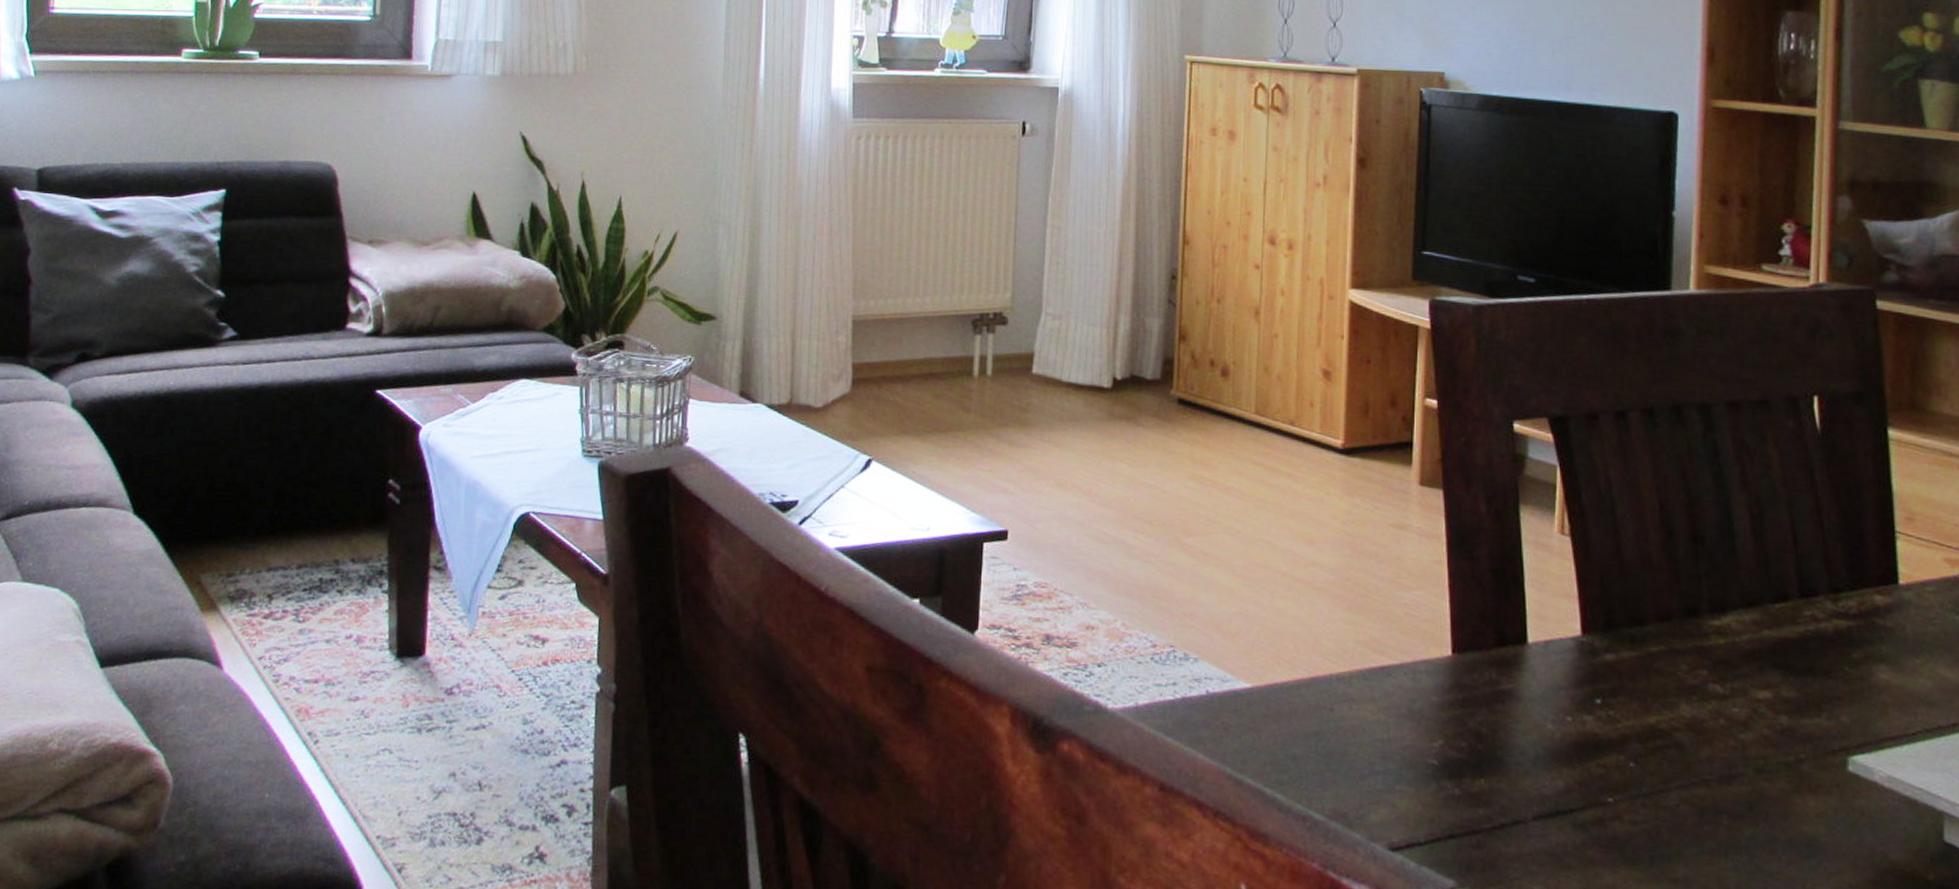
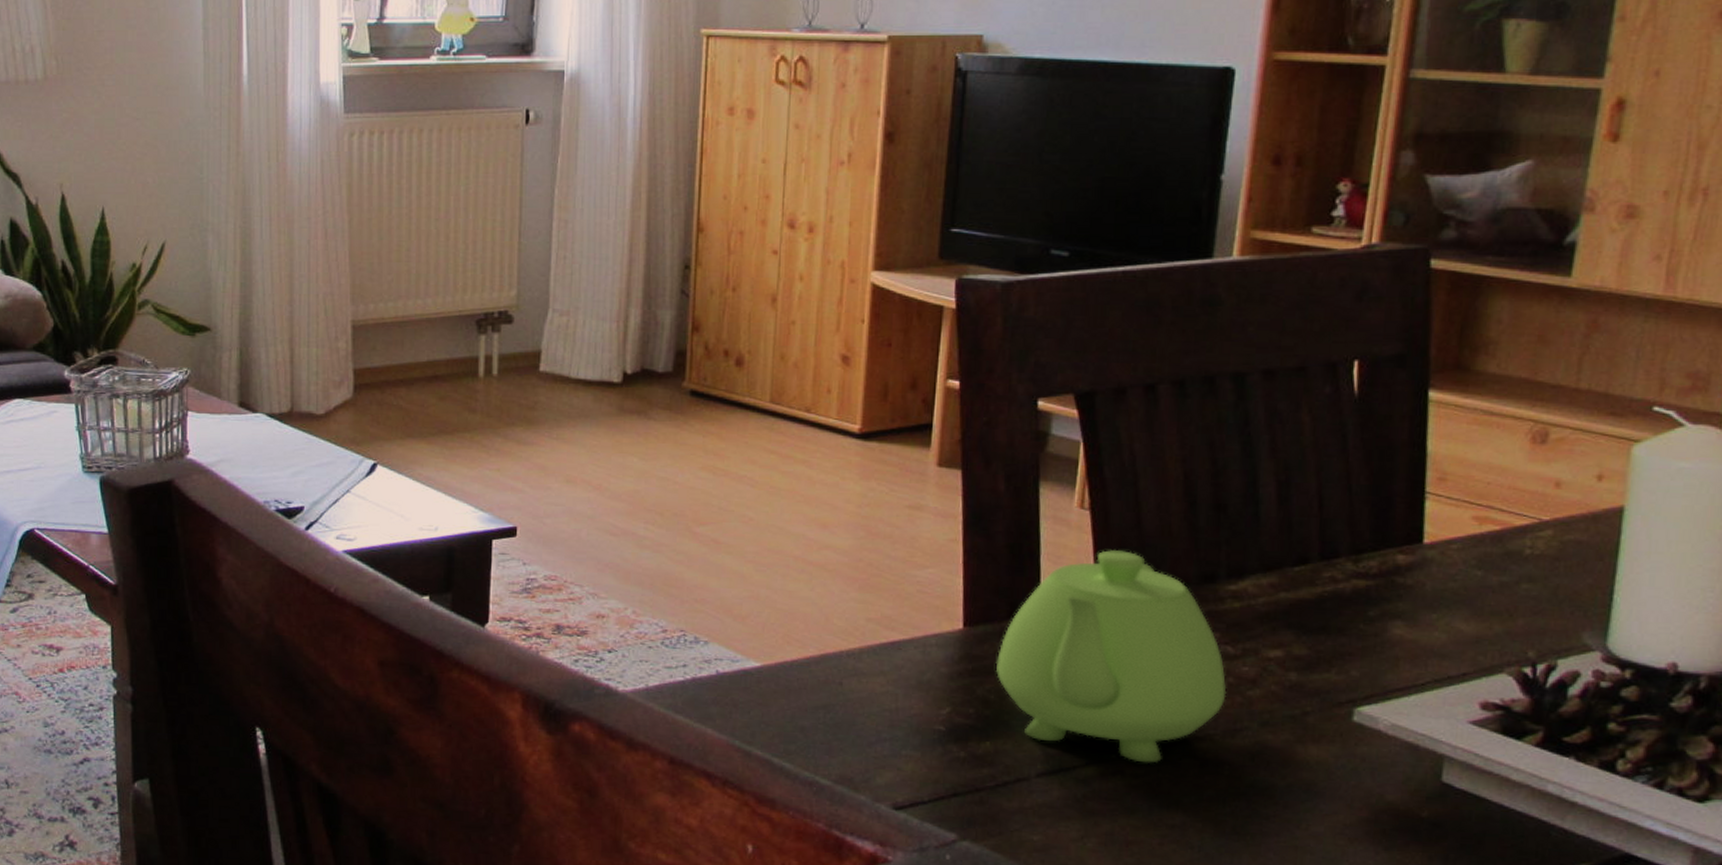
teapot: none [1486,578,1719,810] -> present [995,550,1227,763]

